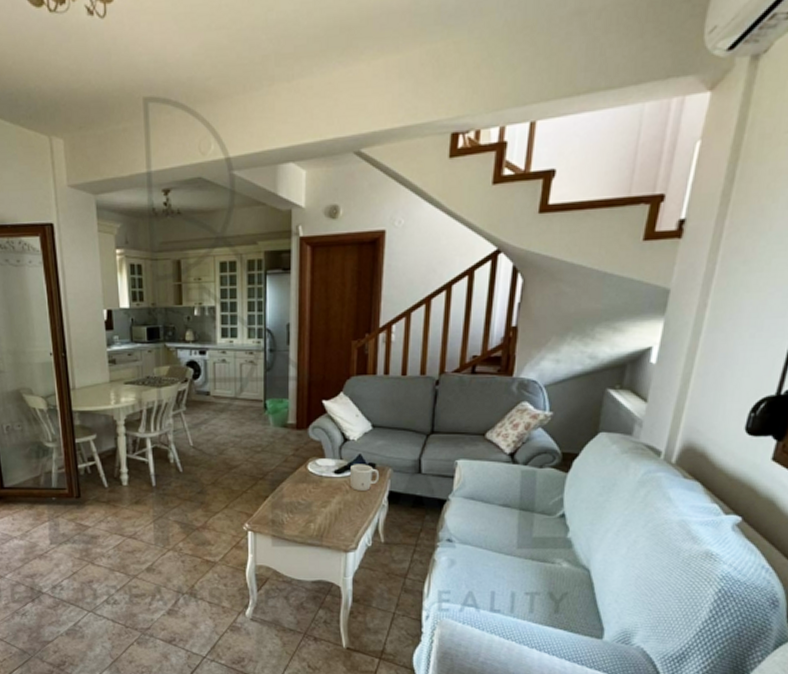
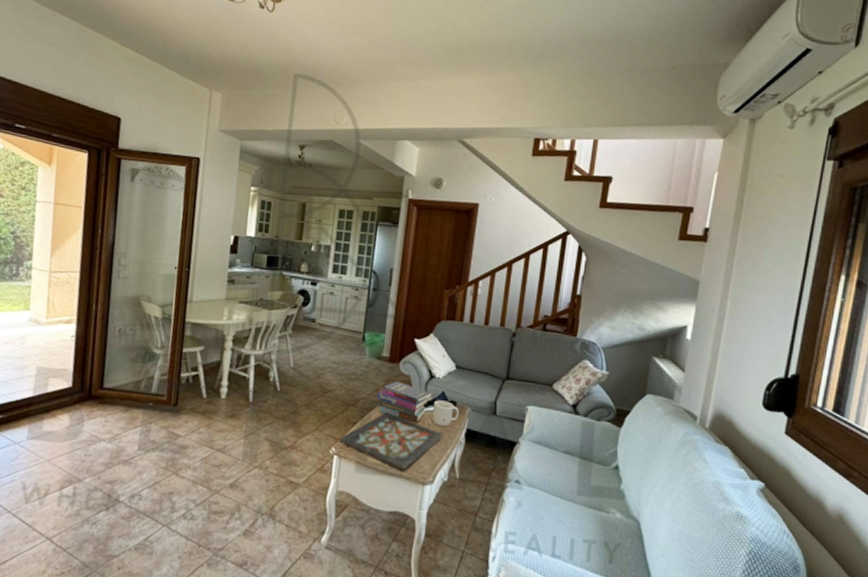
decorative tray: none [252,482,365,541] -> present [339,412,445,472]
books: none [286,449,346,491] -> present [377,381,431,423]

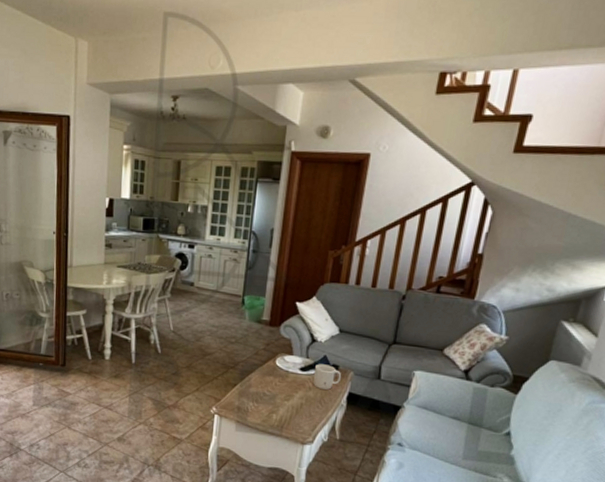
decorative tray: present [339,412,445,472] -> none [220,375,326,432]
books: present [377,381,431,423] -> none [256,345,313,386]

